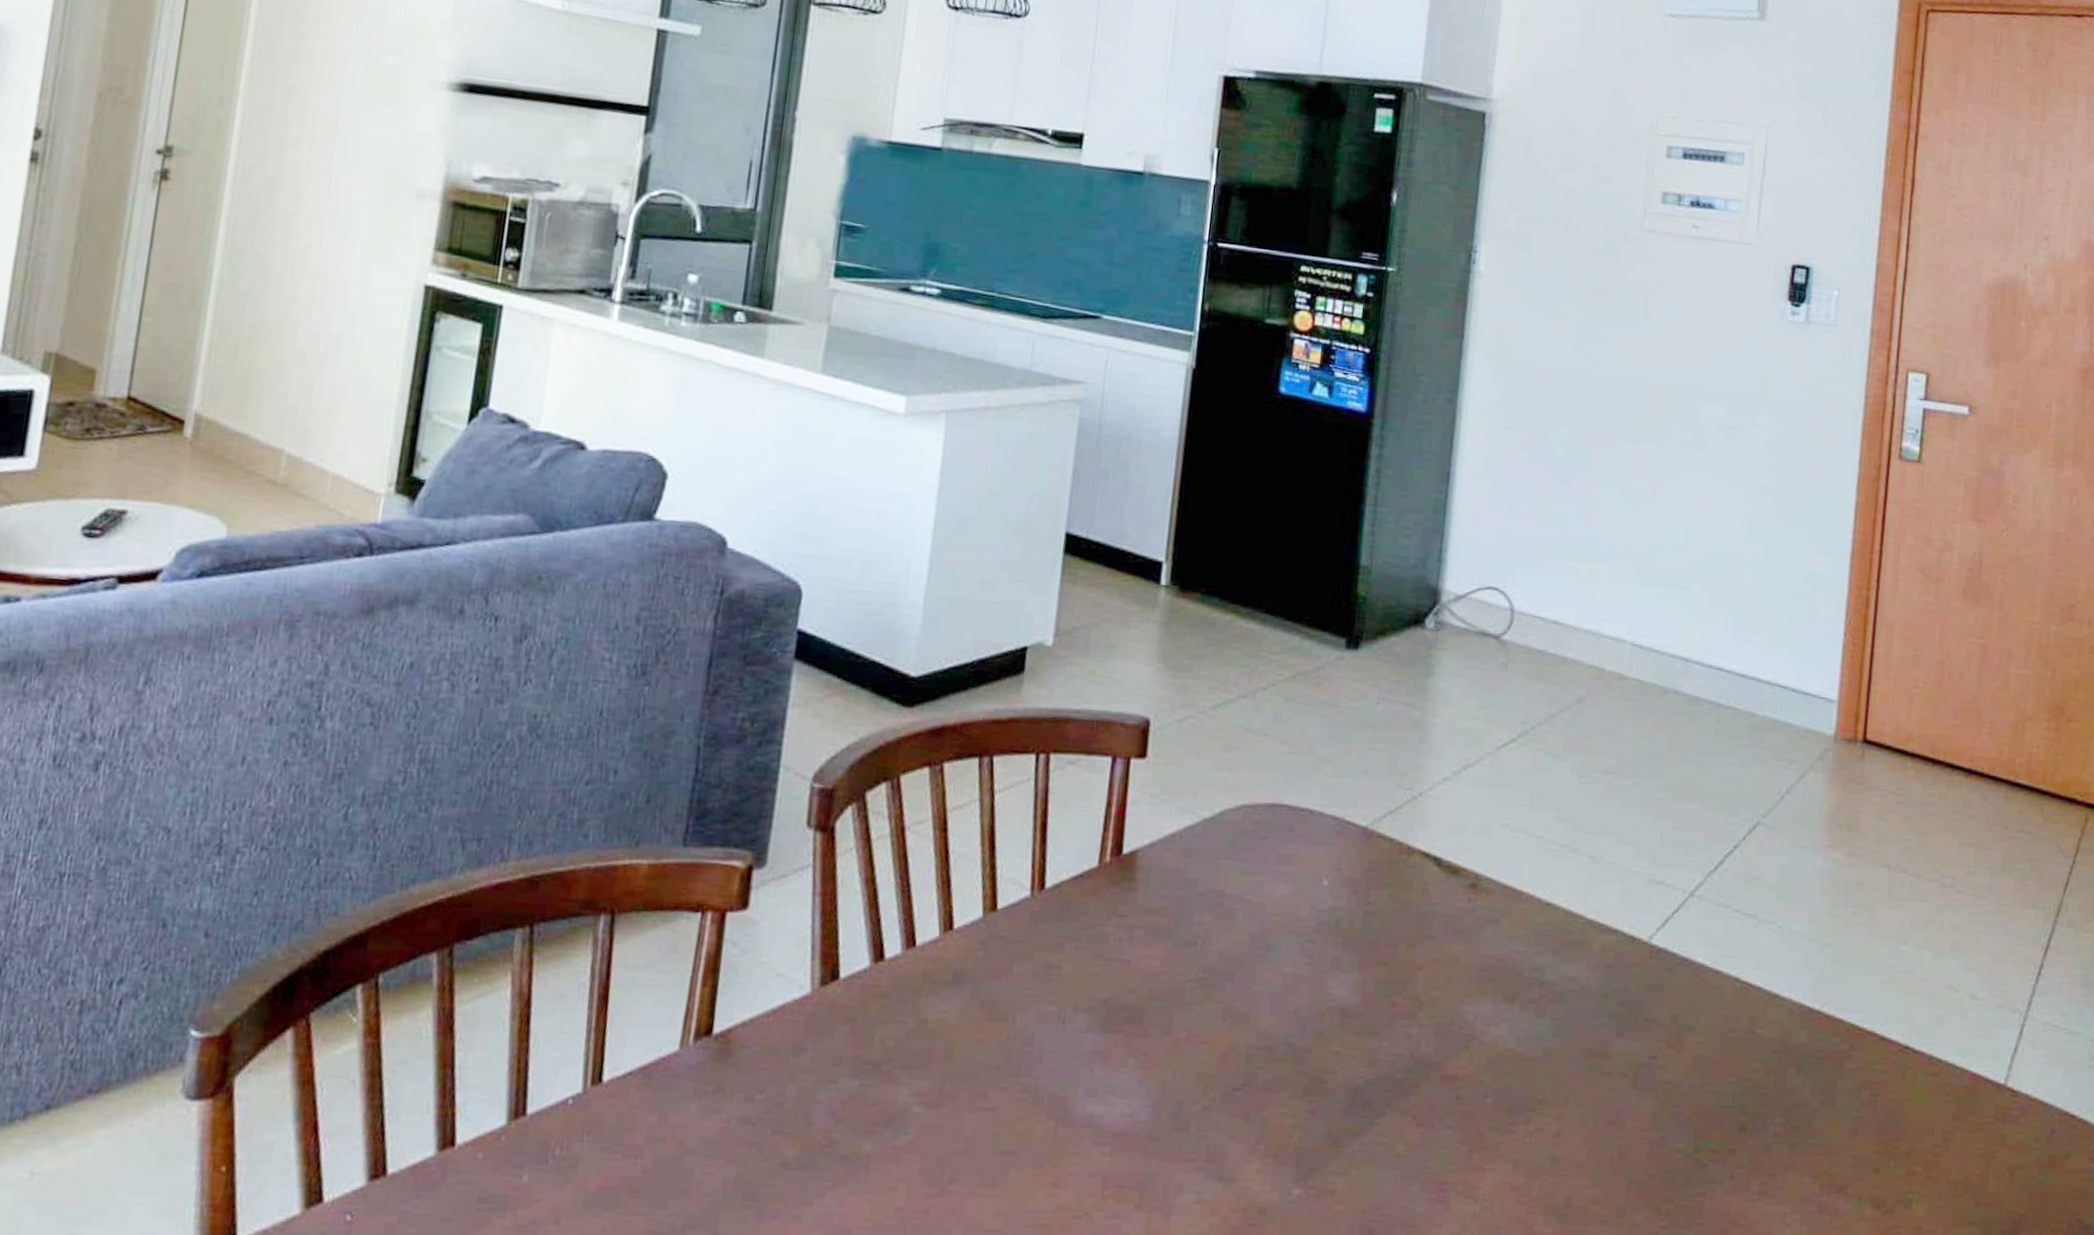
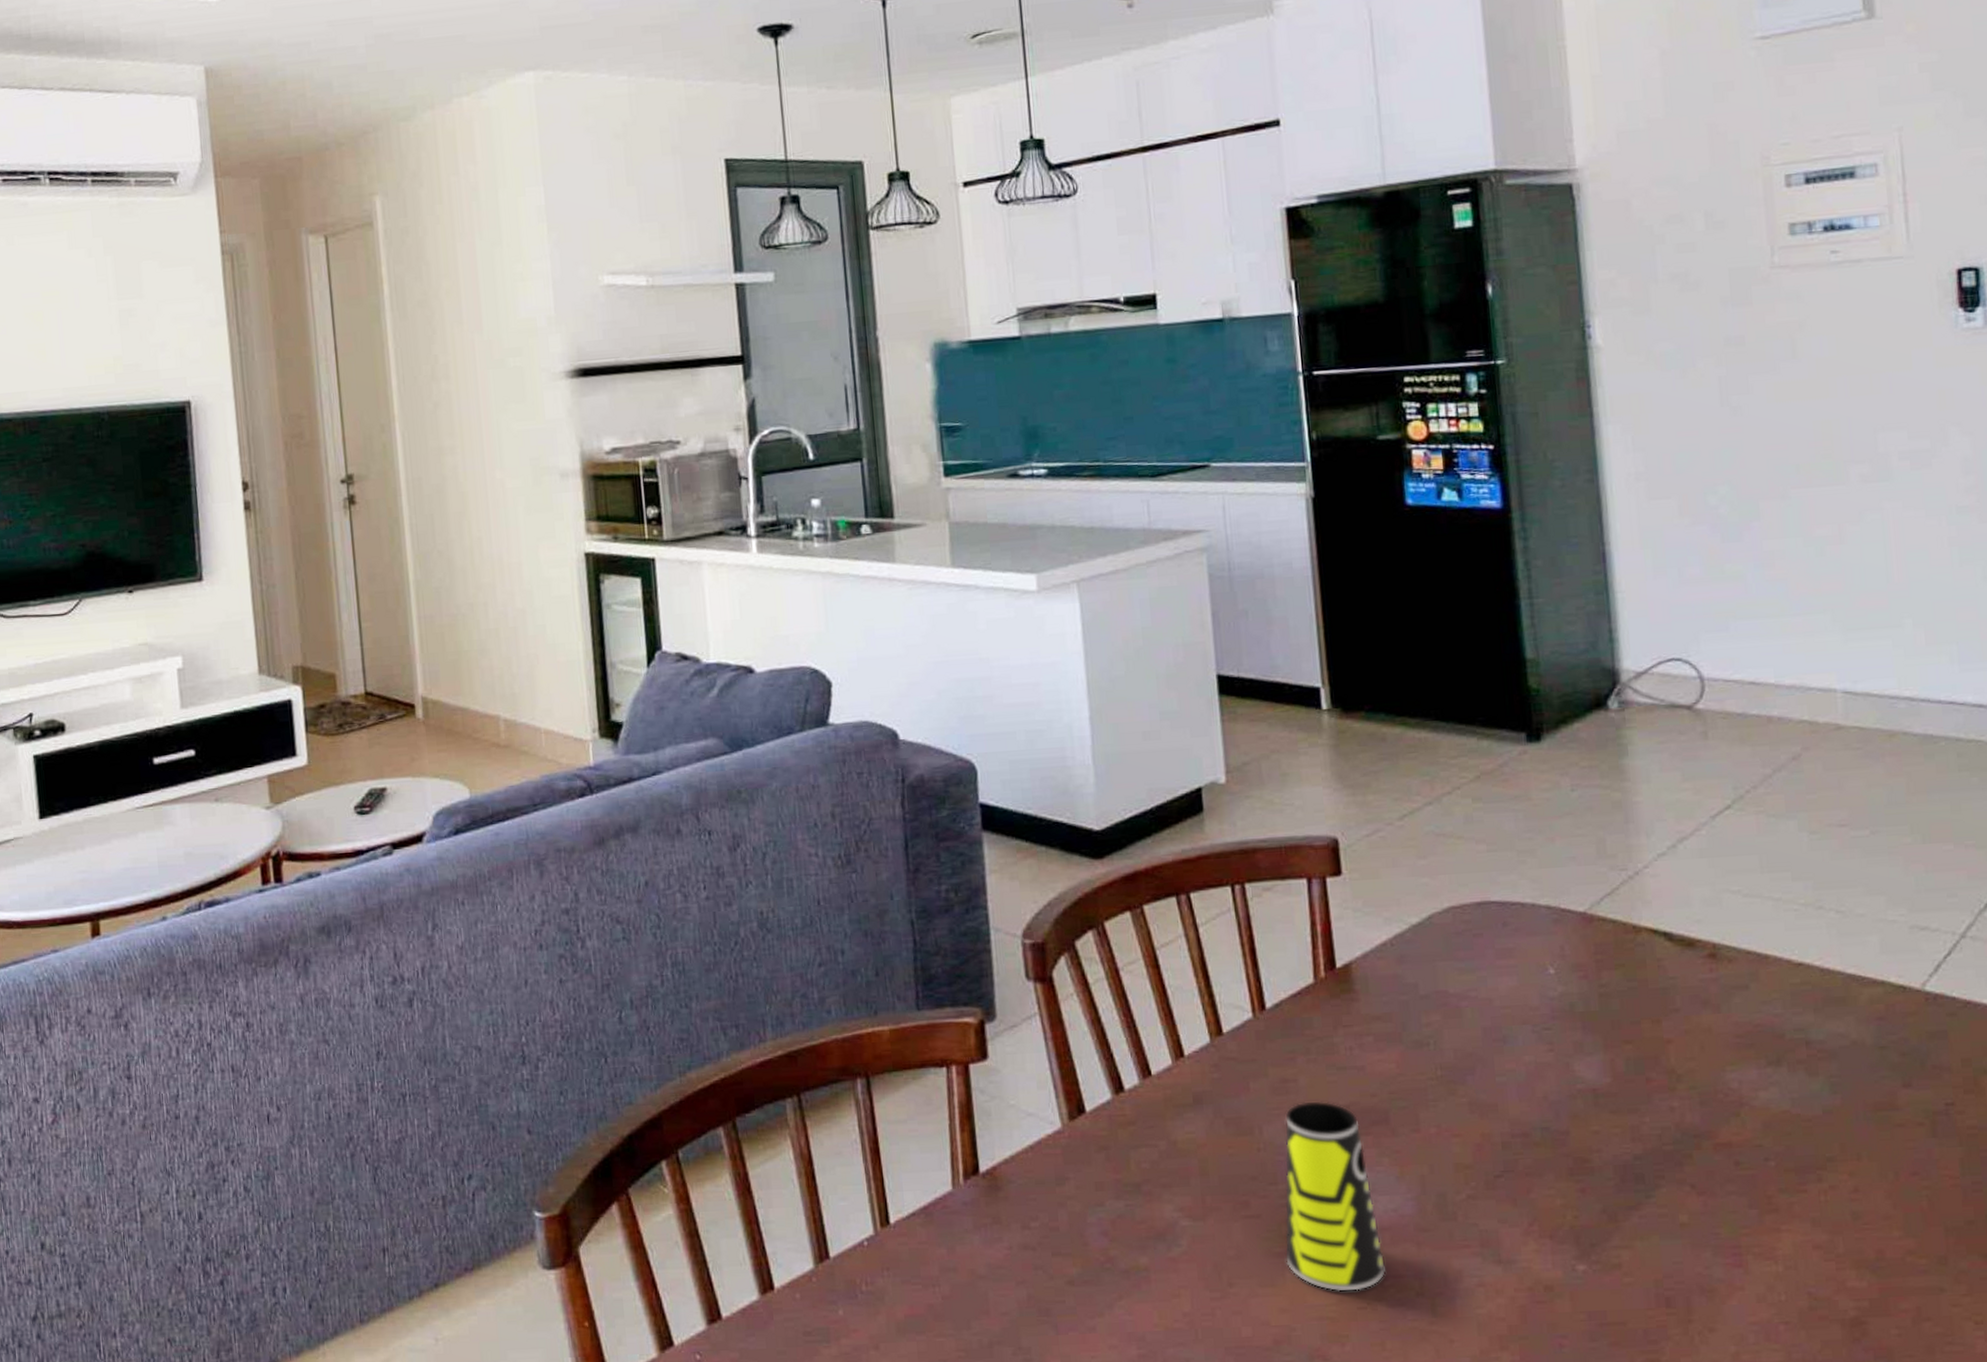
cup: none [1012,991,1113,1199] -> present [1285,1102,1385,1292]

